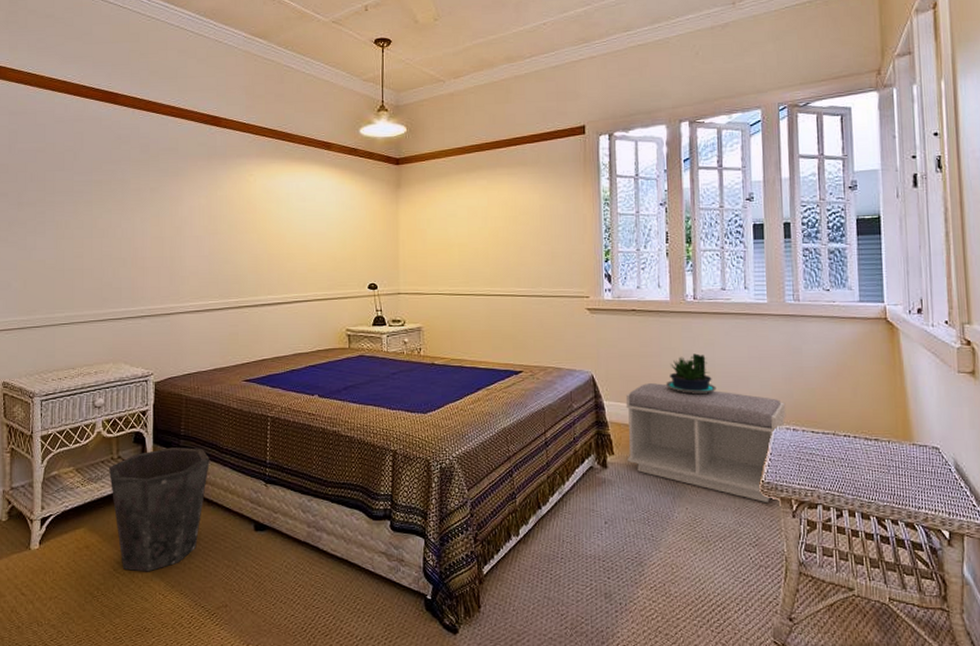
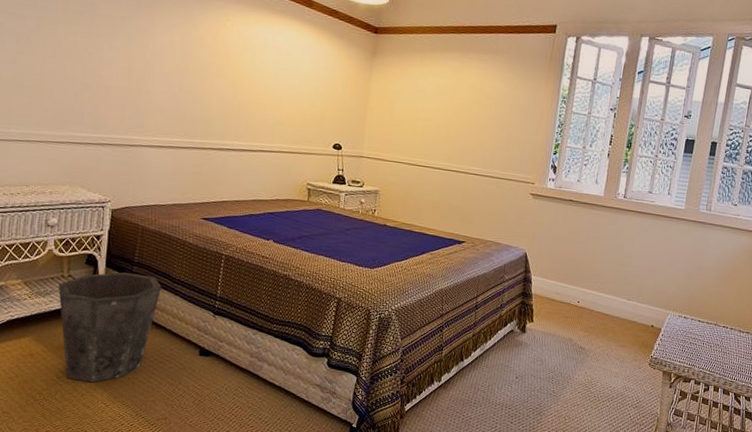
bench: present [625,383,786,504] -> none [544,265,683,375]
potted plant: present [666,353,717,394] -> none [587,244,629,280]

